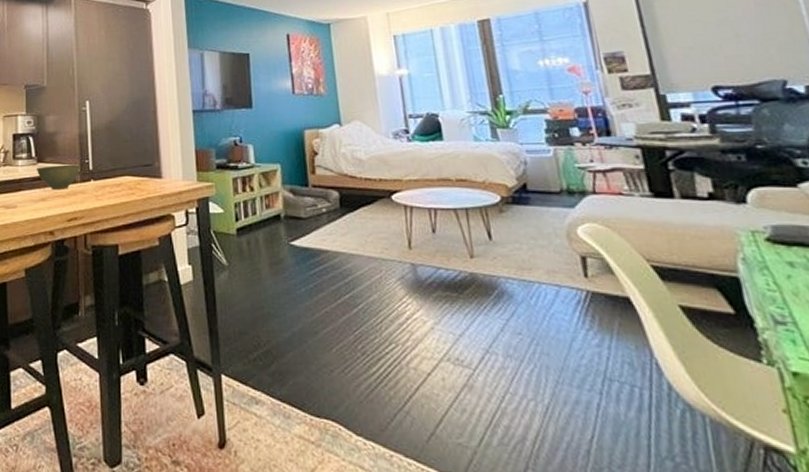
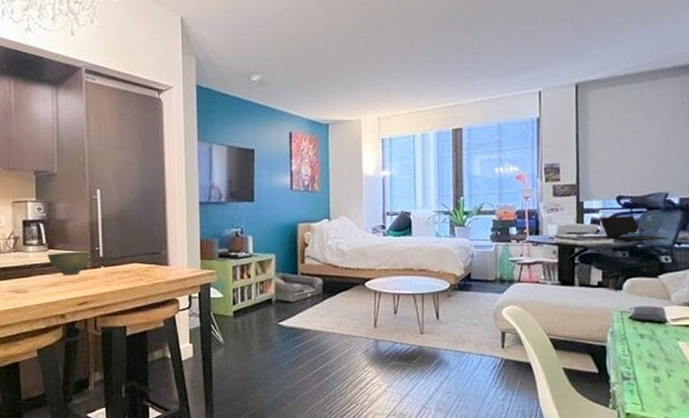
laptop: none [692,108,801,141] -> present [599,215,668,241]

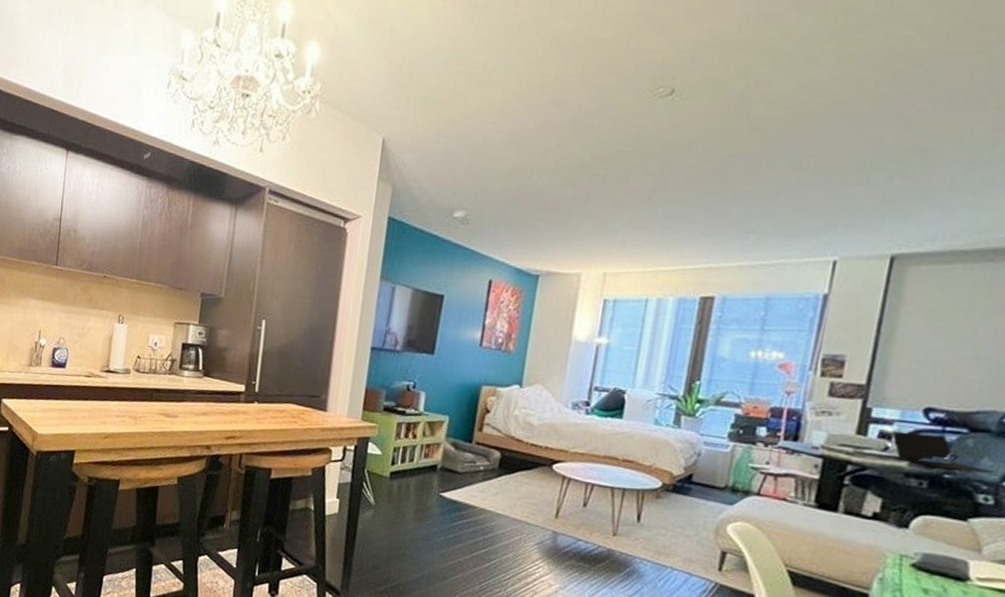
bowl: present [46,251,91,276] -> none [201,380,247,408]

